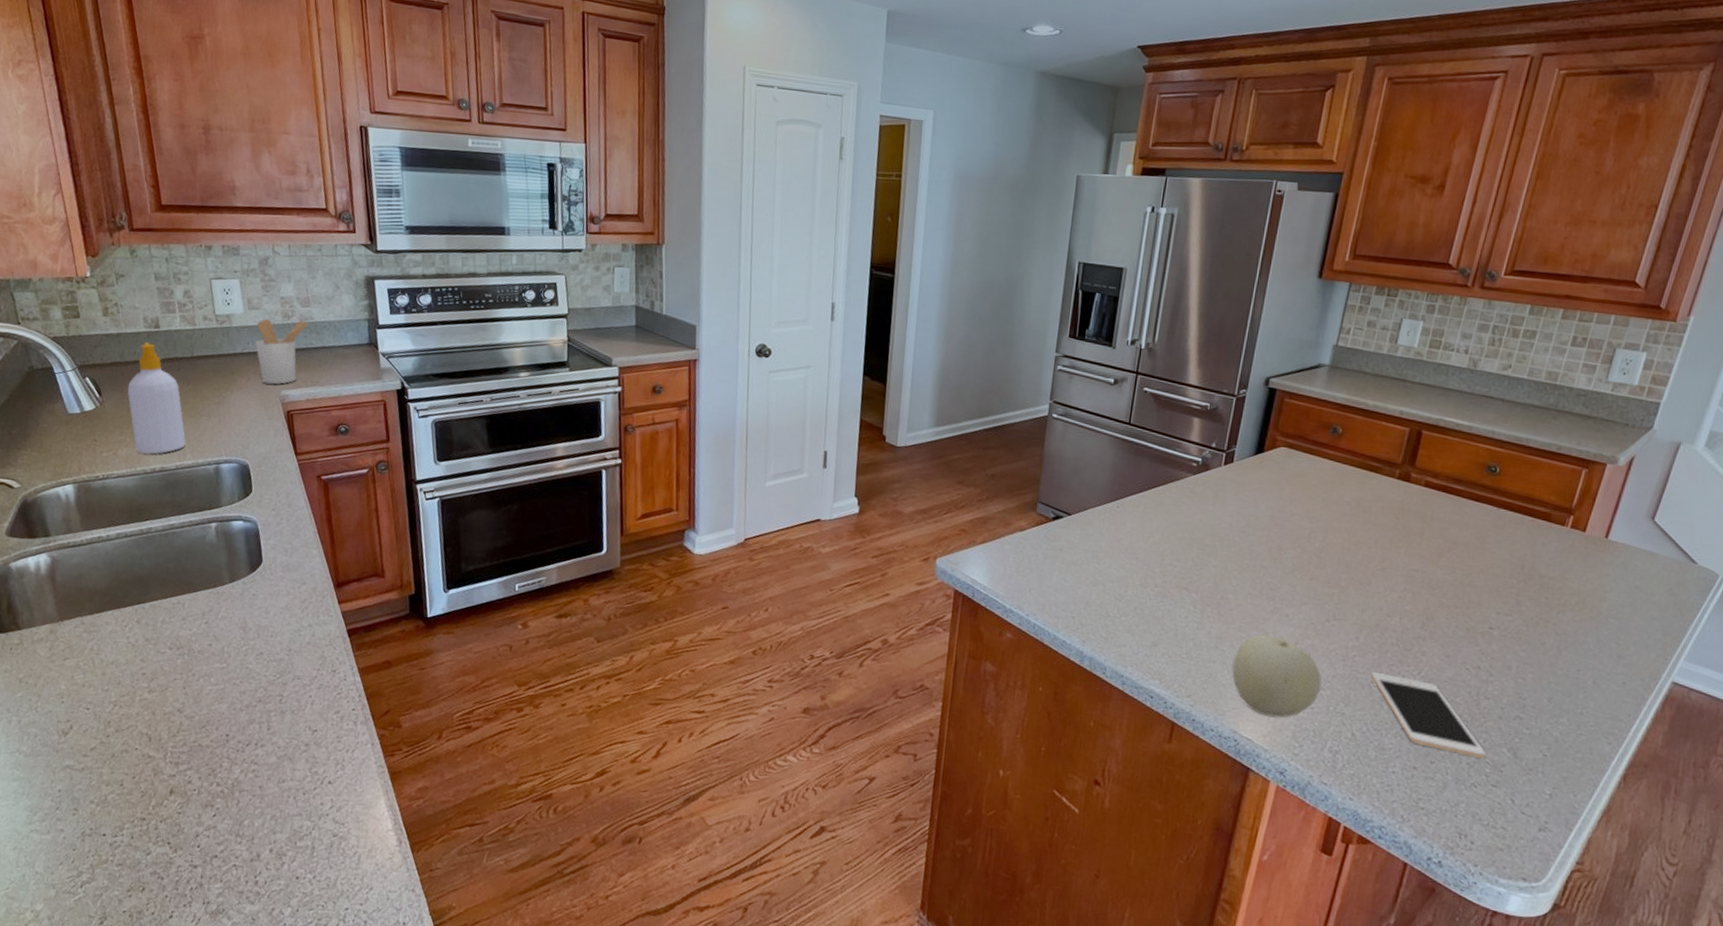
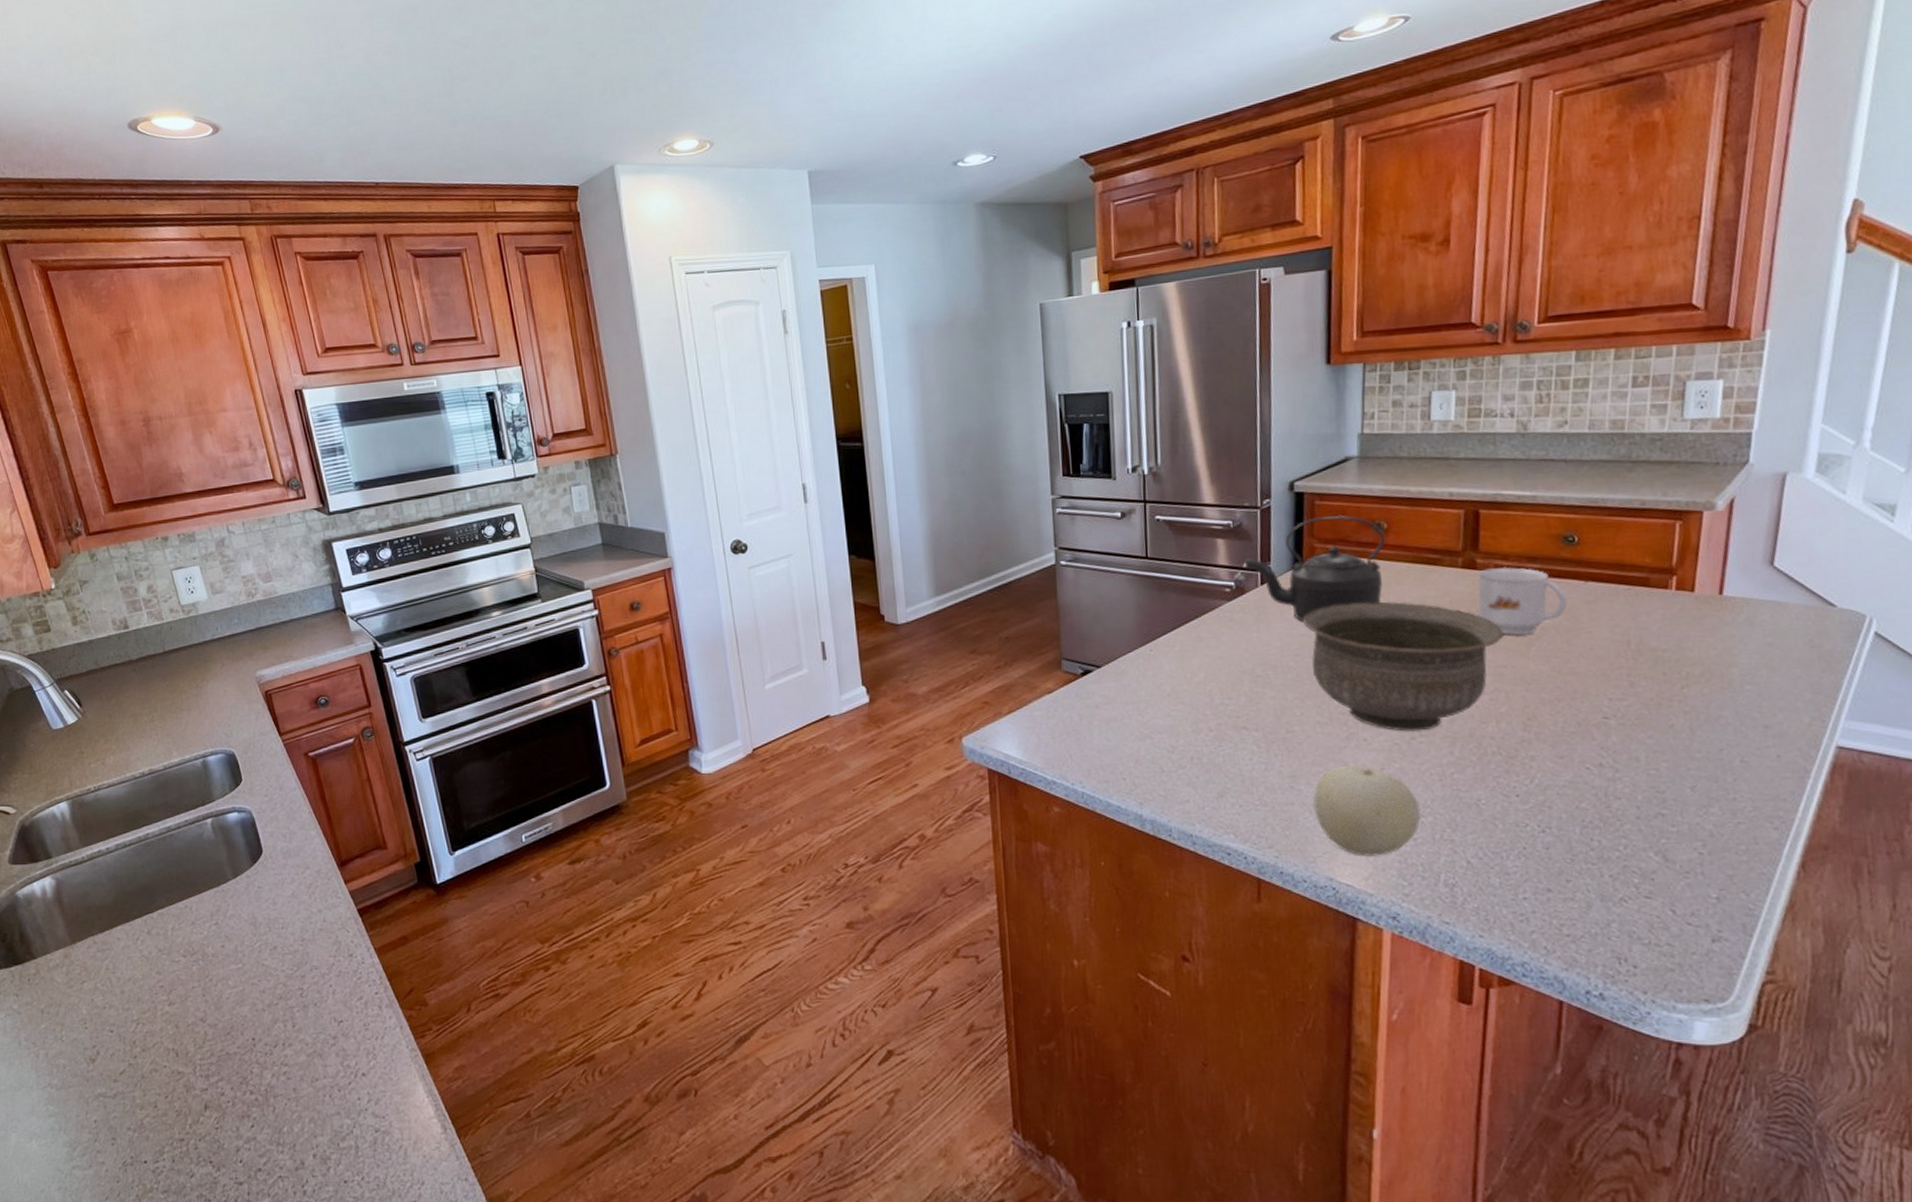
soap bottle: present [127,341,187,454] -> none [106,644,171,758]
utensil holder: present [255,319,309,385] -> none [222,596,274,667]
kettle: none [1213,413,1339,504] -> present [1244,514,1386,622]
bowl: none [1253,492,1421,616] -> present [1302,601,1504,732]
cell phone: present [1371,671,1486,758] -> none [1476,787,1630,868]
mug: none [1403,483,1481,547] -> present [1477,566,1568,636]

